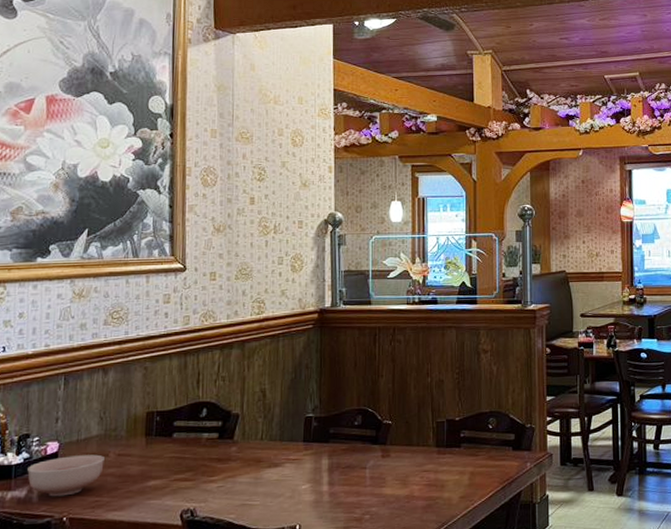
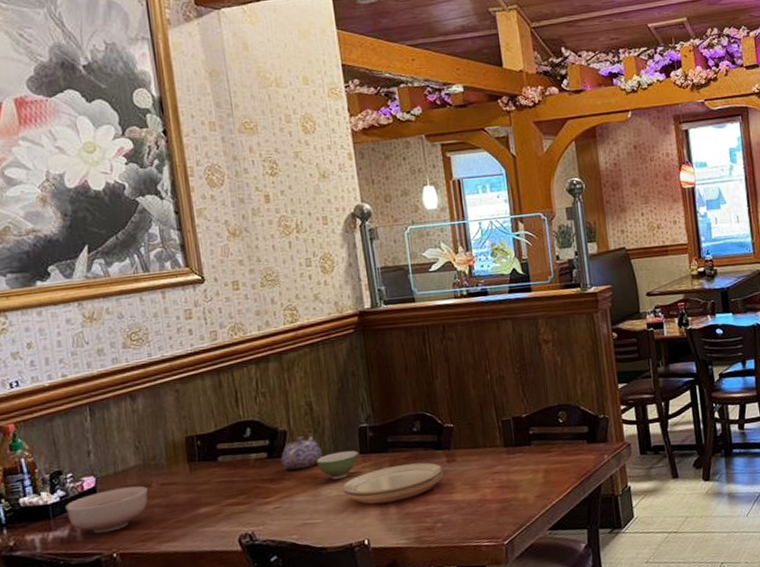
teapot: none [229,421,269,452] -> present [280,436,323,470]
bowl: none [262,437,302,465] -> present [316,450,359,480]
plate: none [283,455,378,492] -> present [342,462,444,505]

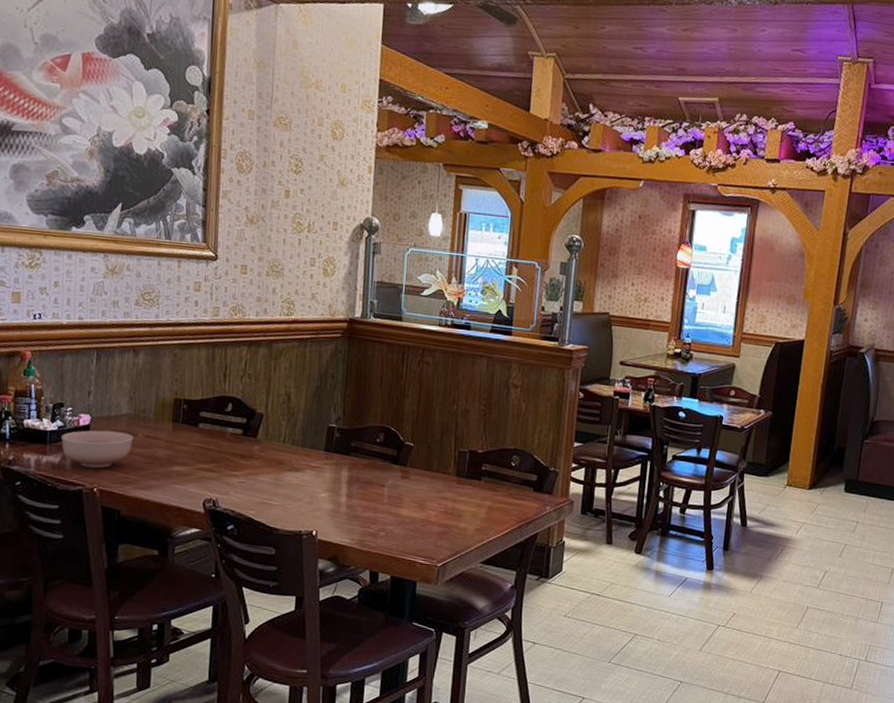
teapot: present [280,436,323,470] -> none [252,422,292,453]
bowl: present [316,450,359,480] -> none [284,444,324,470]
plate: present [342,462,444,505] -> none [302,469,396,503]

